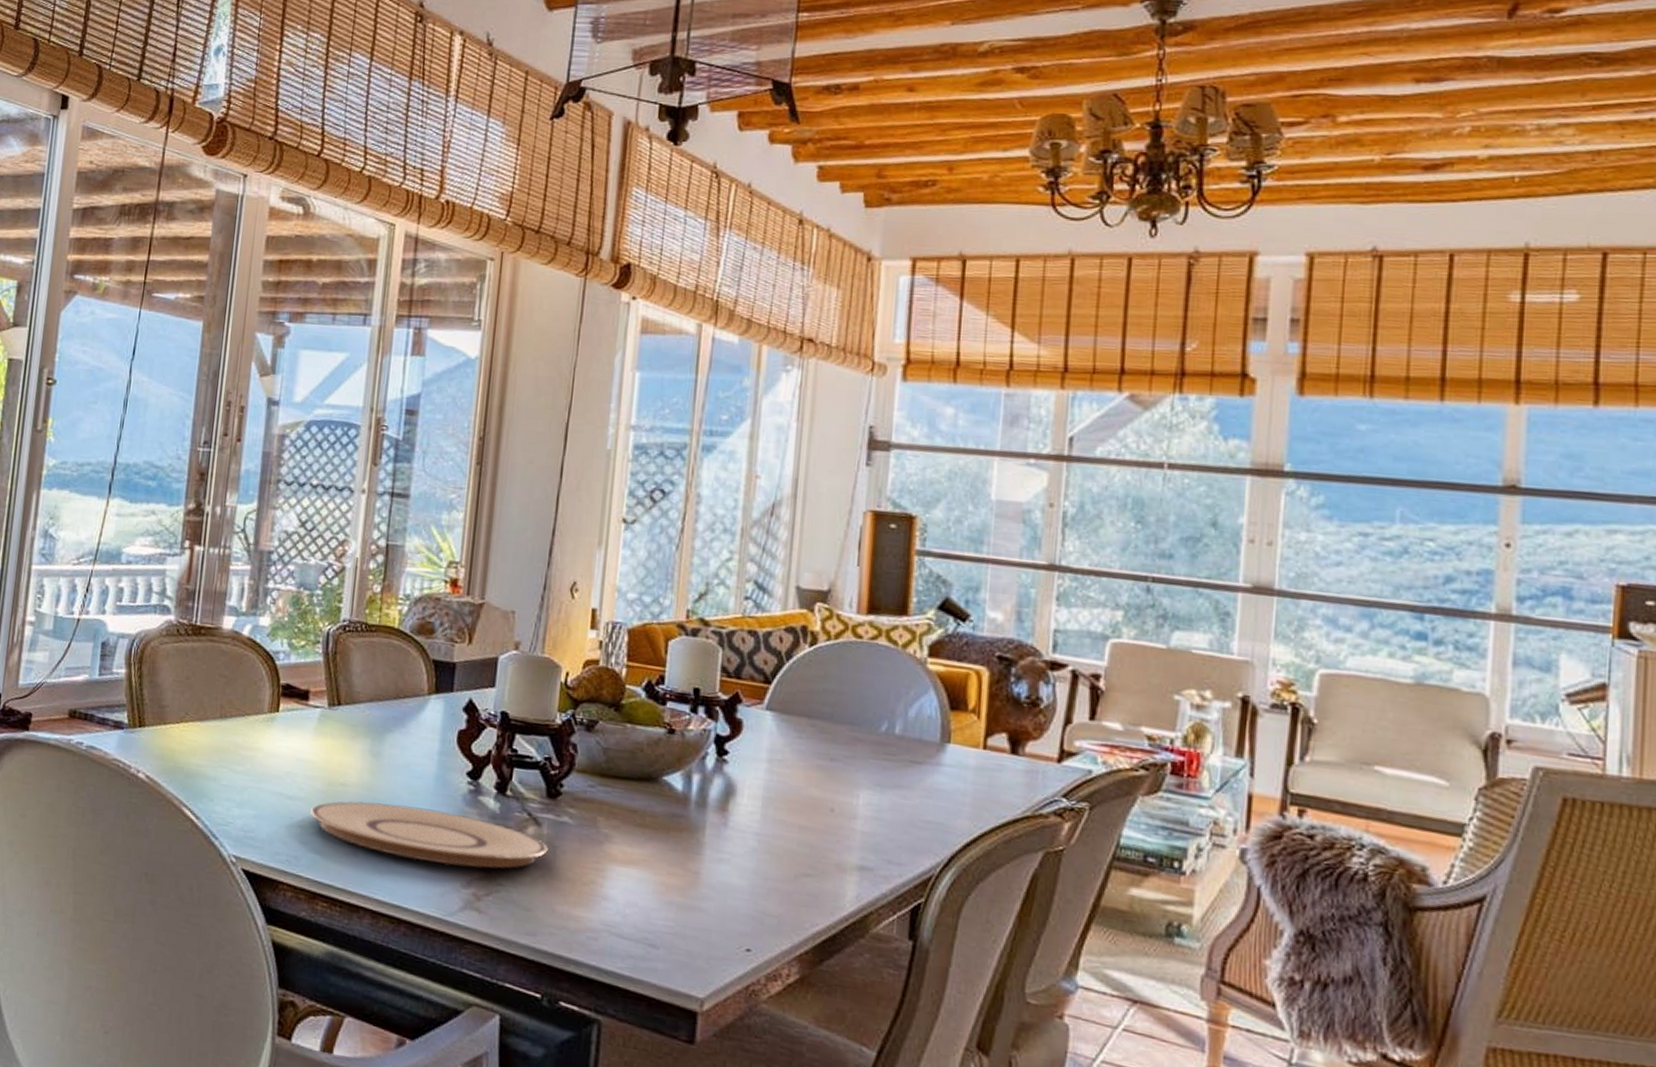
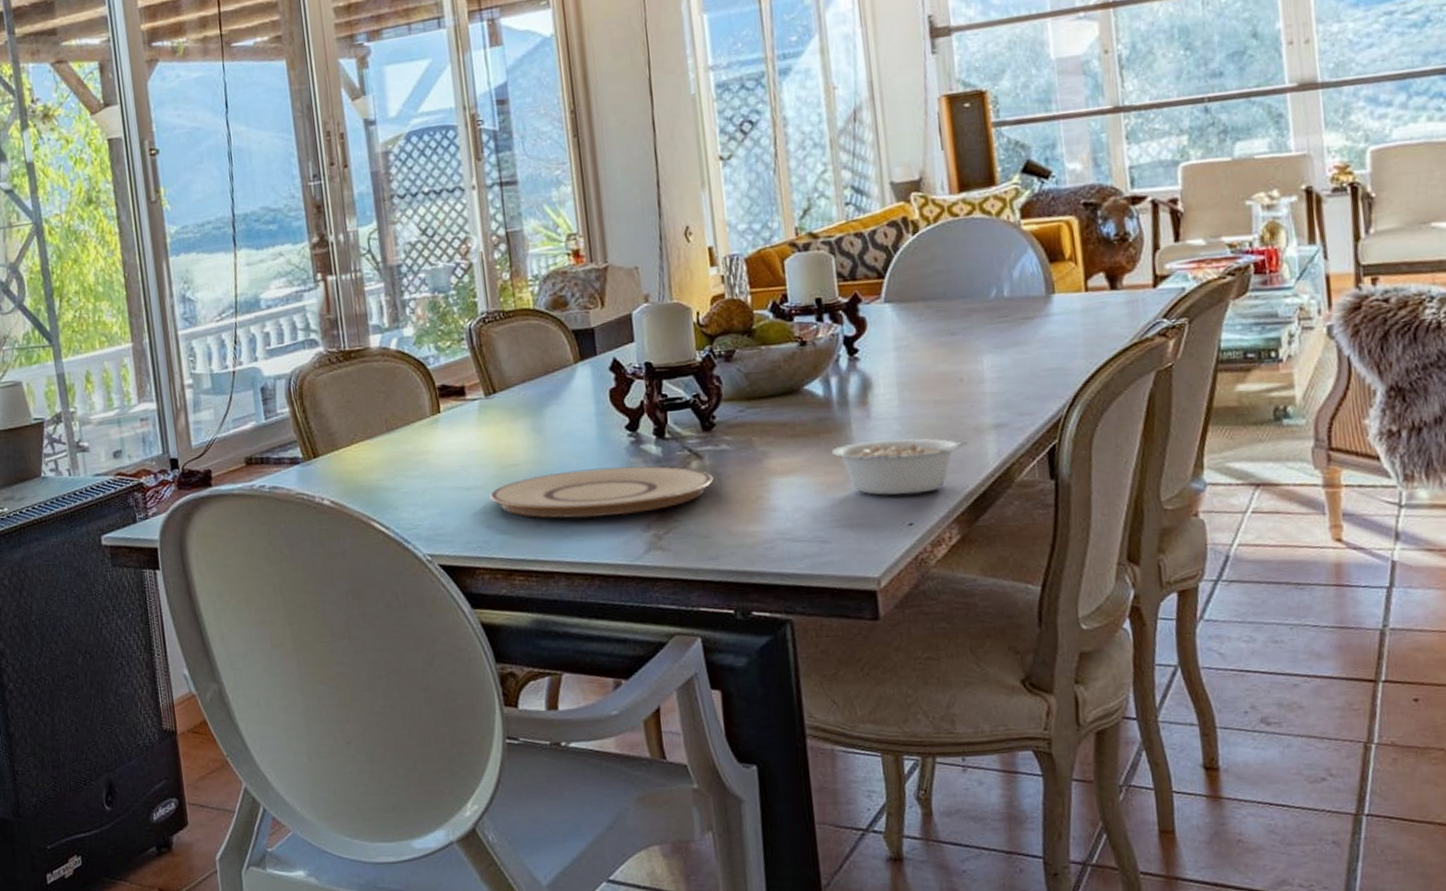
legume: none [679,848,827,921] -> present [832,438,968,495]

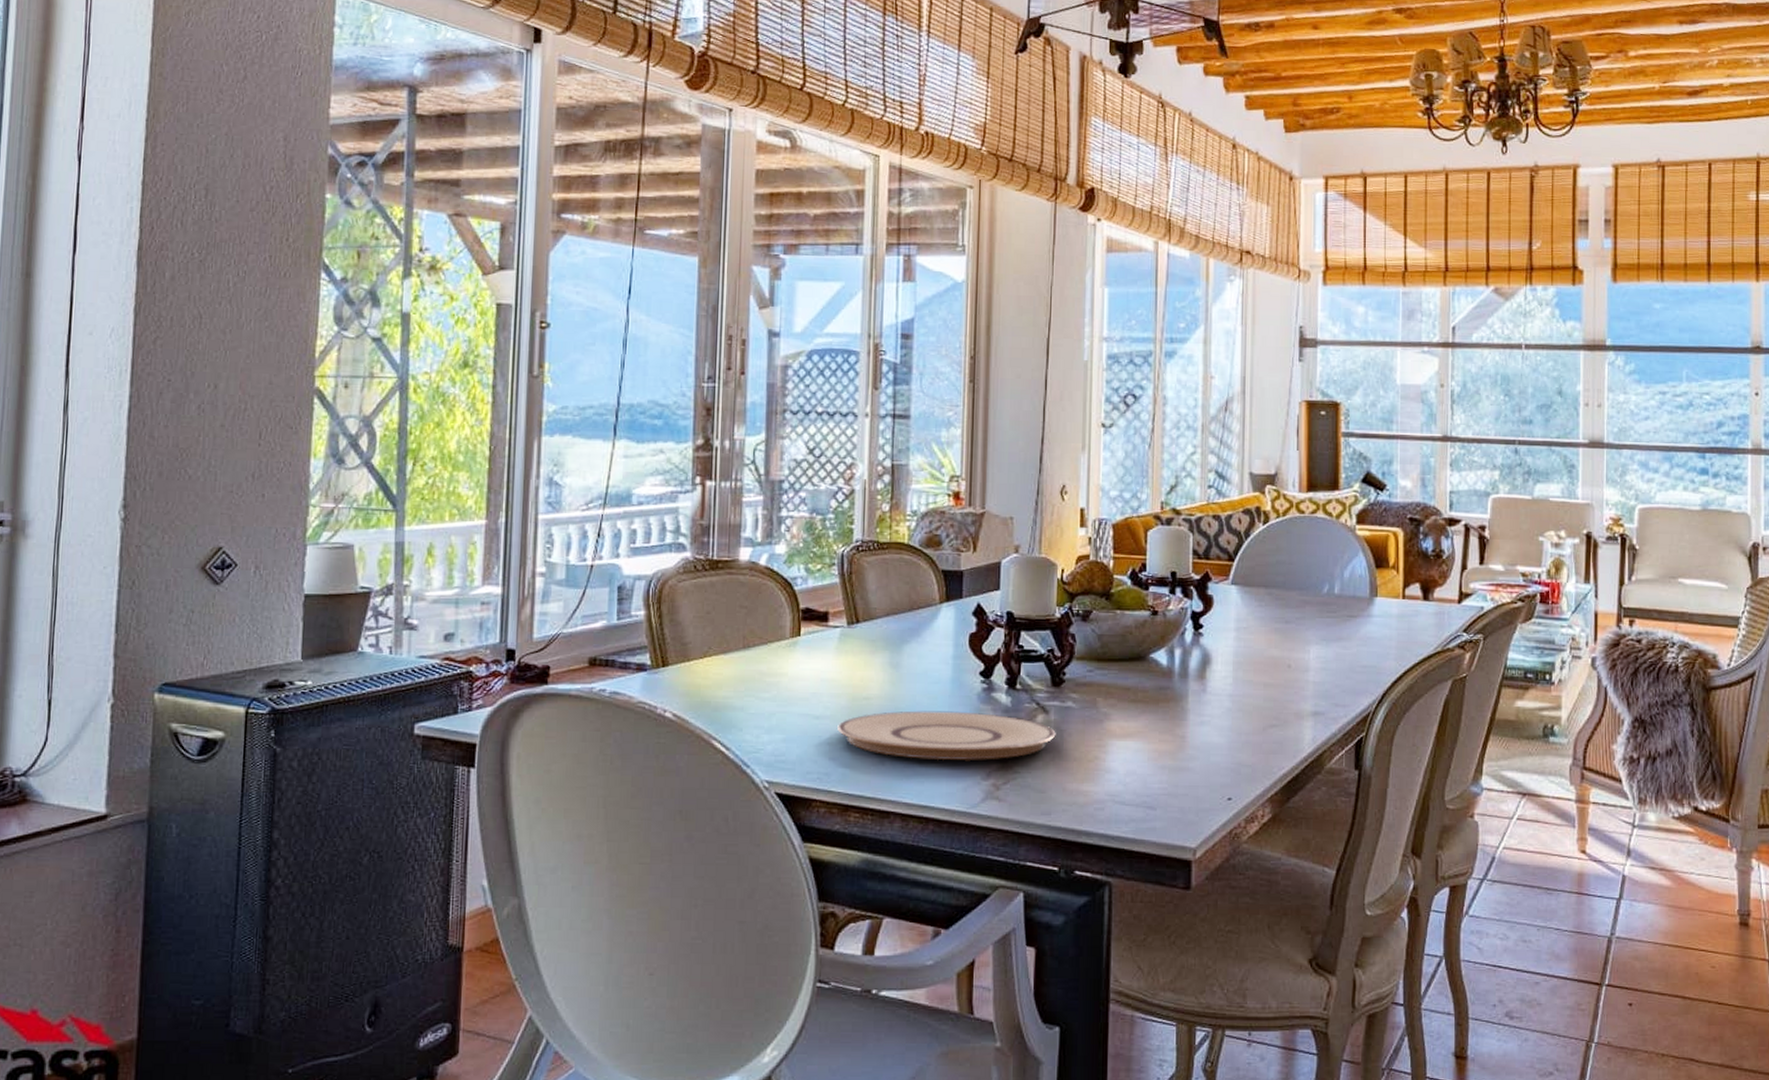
legume: present [832,438,968,495] -> none [1168,715,1288,770]

